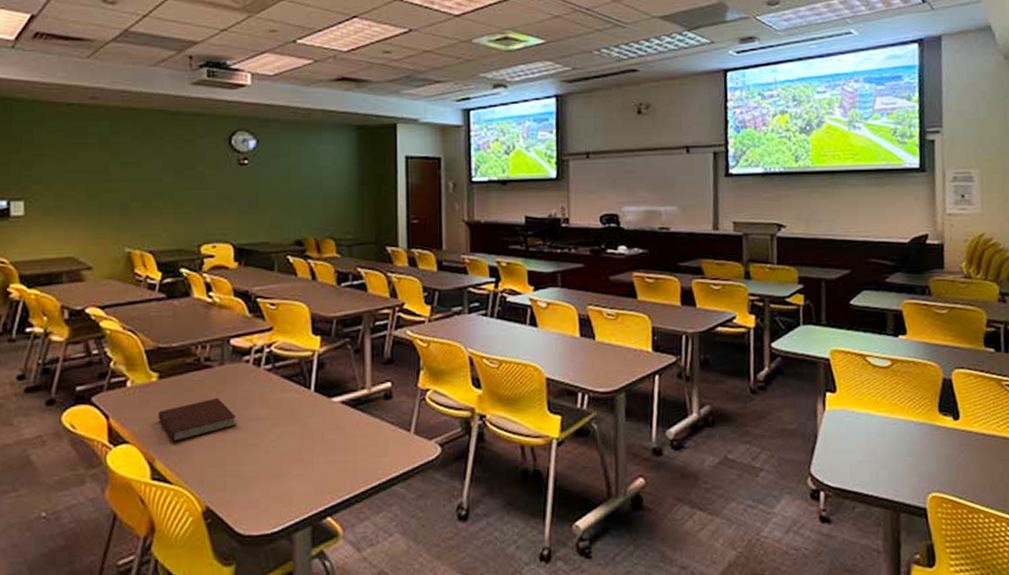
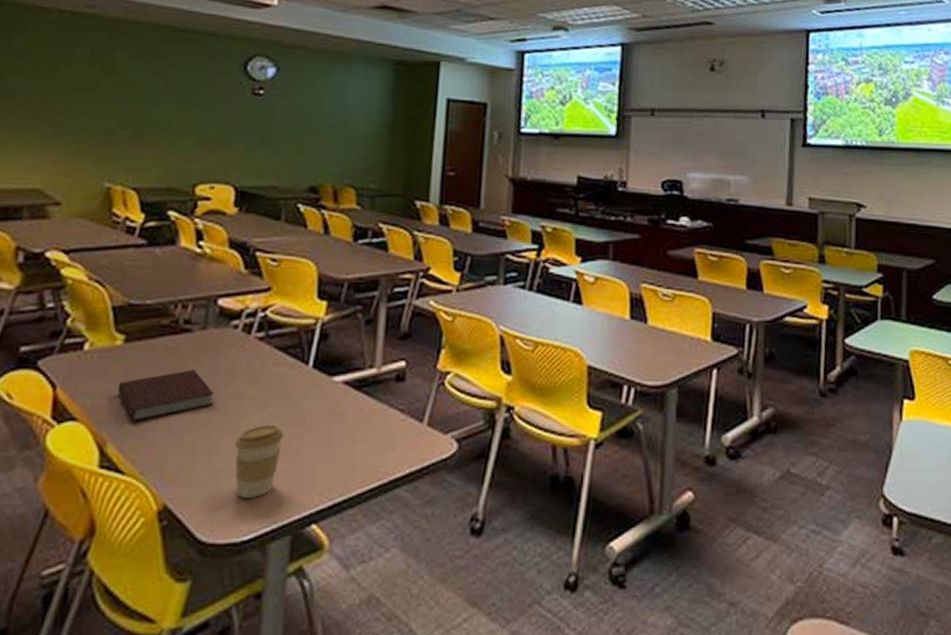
coffee cup: none [258,439,296,499] -> present [235,424,284,498]

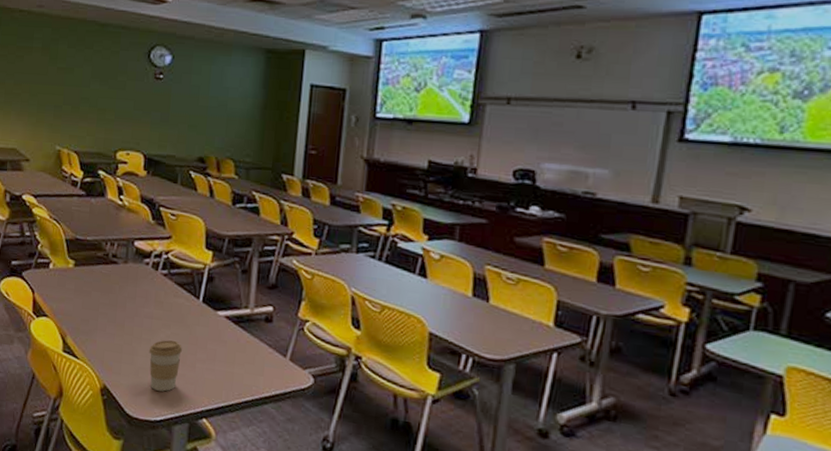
notebook: present [117,369,214,422] -> none [71,291,134,324]

